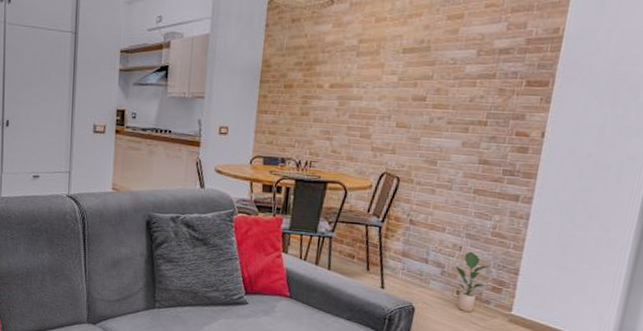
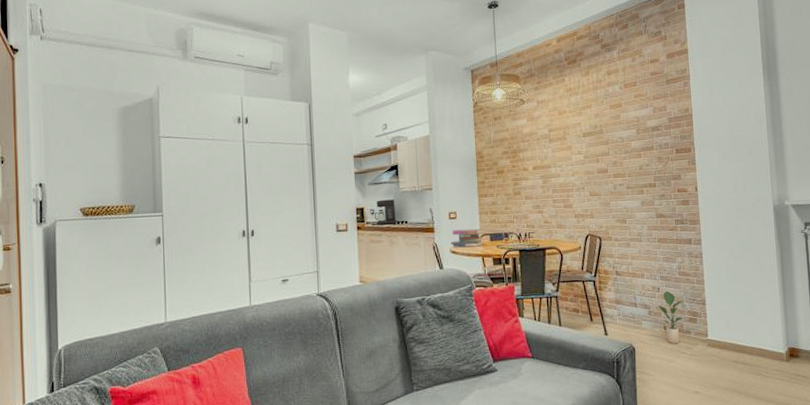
coffee maker: none [135,103,160,132] -> present [374,199,397,226]
books: none [216,147,256,169] -> present [450,228,483,248]

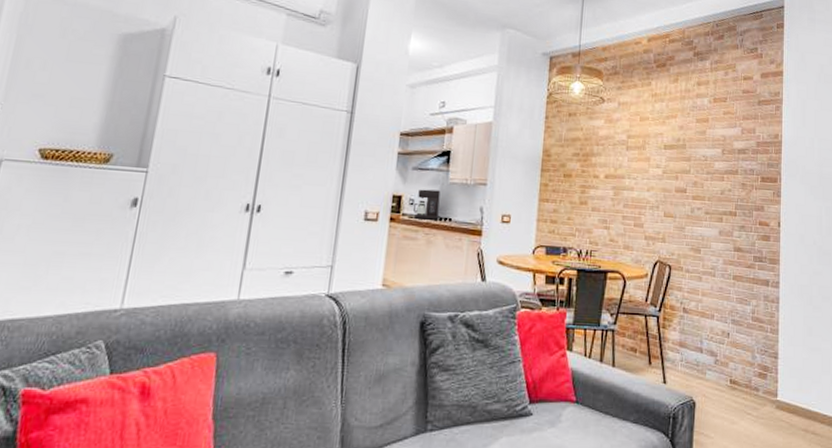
books: present [450,228,483,248] -> none [498,236,538,260]
potted plant: present [658,290,684,344] -> none [726,337,754,403]

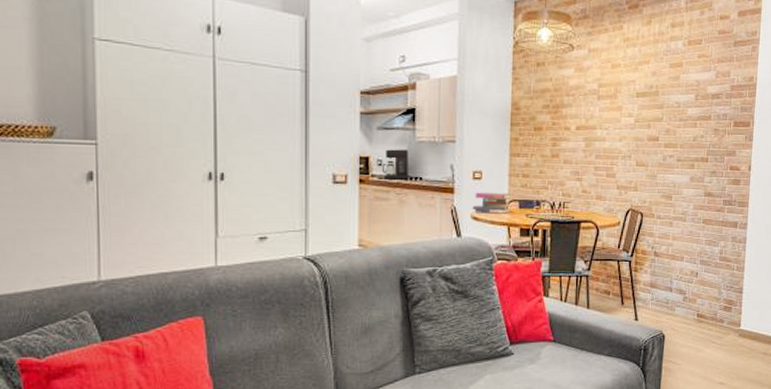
books: none [498,236,538,260] -> present [472,192,511,214]

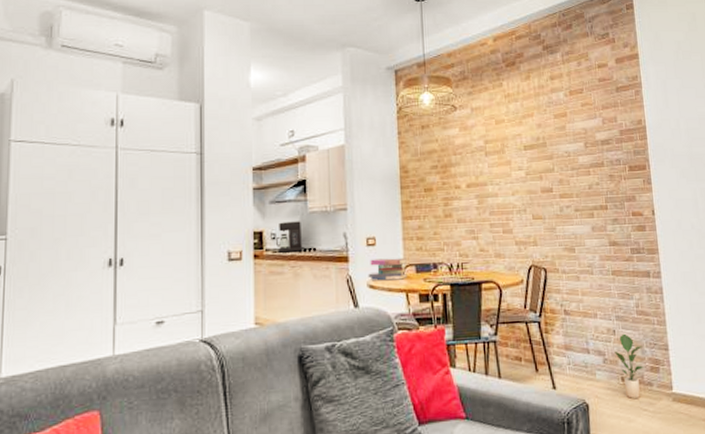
potted plant: none [694,276,721,333] -> present [614,333,644,400]

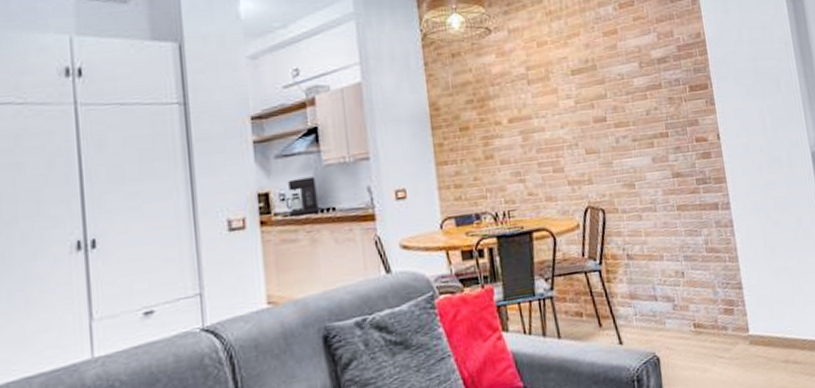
books: present [368,257,407,281] -> none [399,209,446,240]
potted plant: present [614,333,644,400] -> none [684,274,717,347]

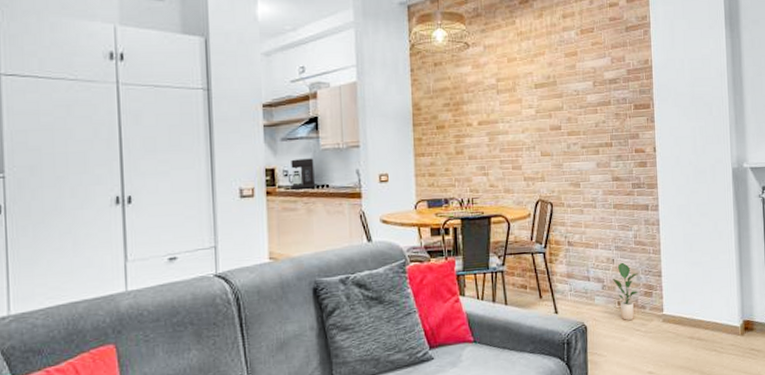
potted plant: none [684,274,717,347] -> present [613,262,639,321]

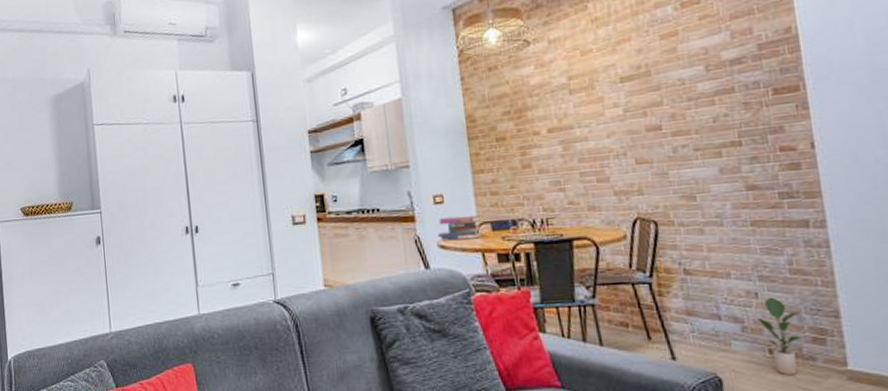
coffee maker: present [287,158,316,191] -> none [337,182,366,216]
books: none [381,193,419,216] -> present [437,215,482,241]

